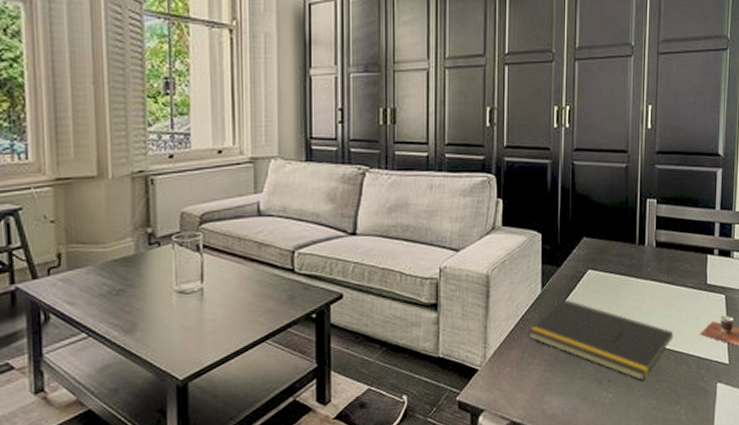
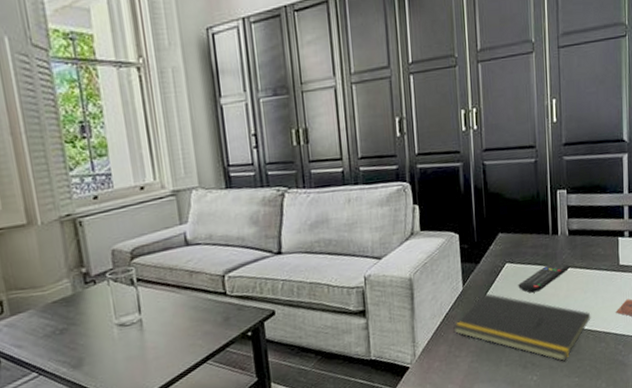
remote control: none [599,274,656,304] -> present [518,262,571,293]

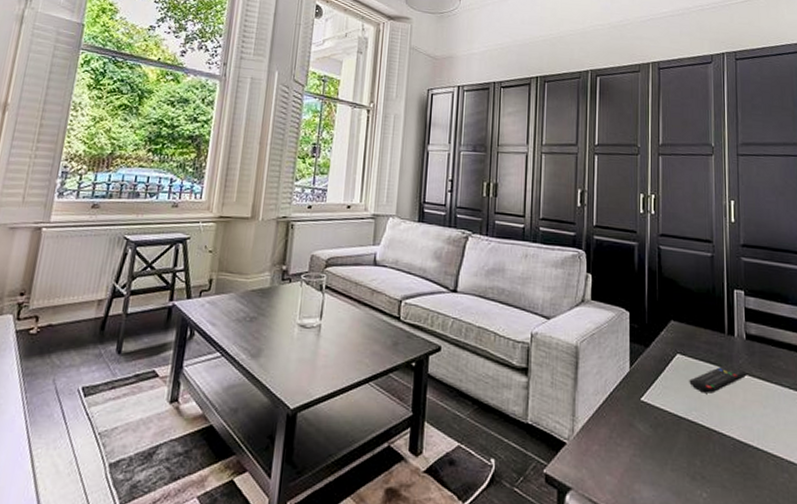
notepad: present [453,293,591,362] -> none [617,380,771,484]

